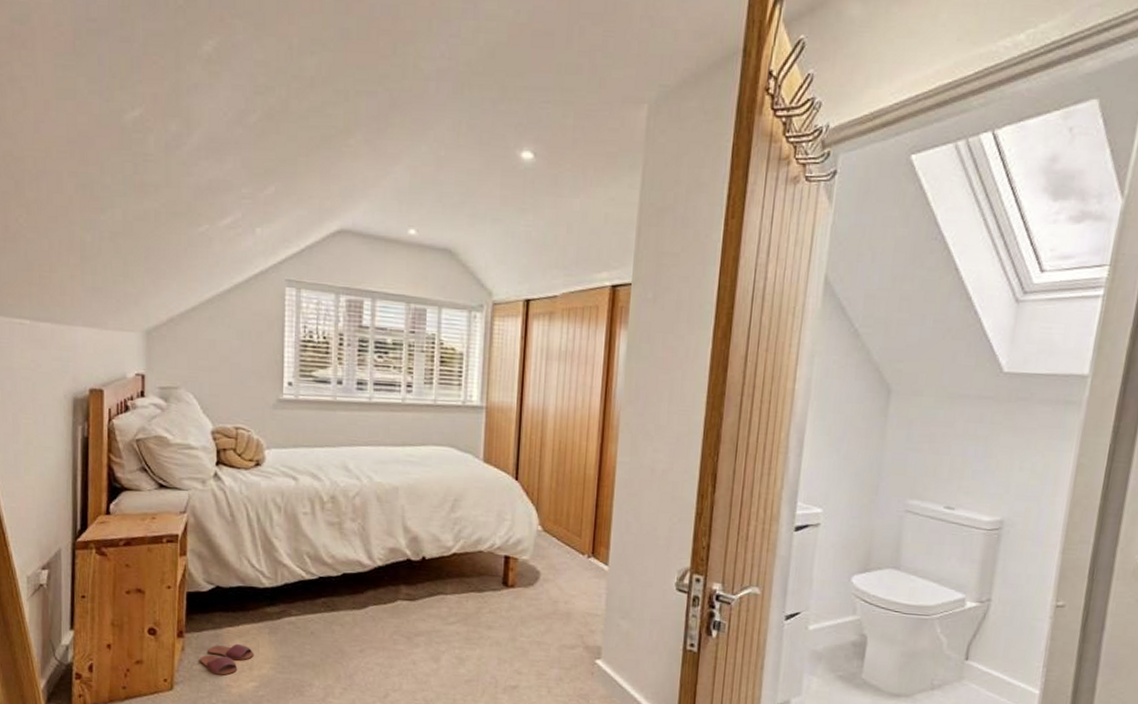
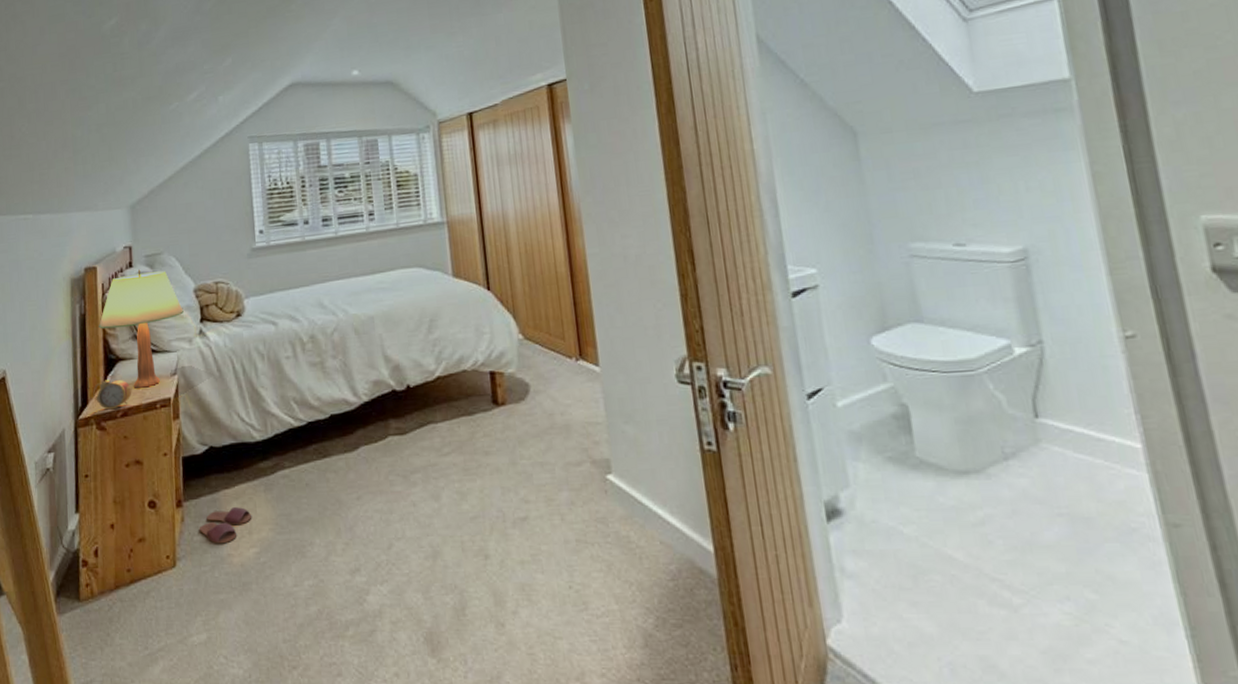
alarm clock: none [94,507,138,537] -> present [93,379,133,410]
table lamp: none [103,401,198,522] -> present [98,269,184,390]

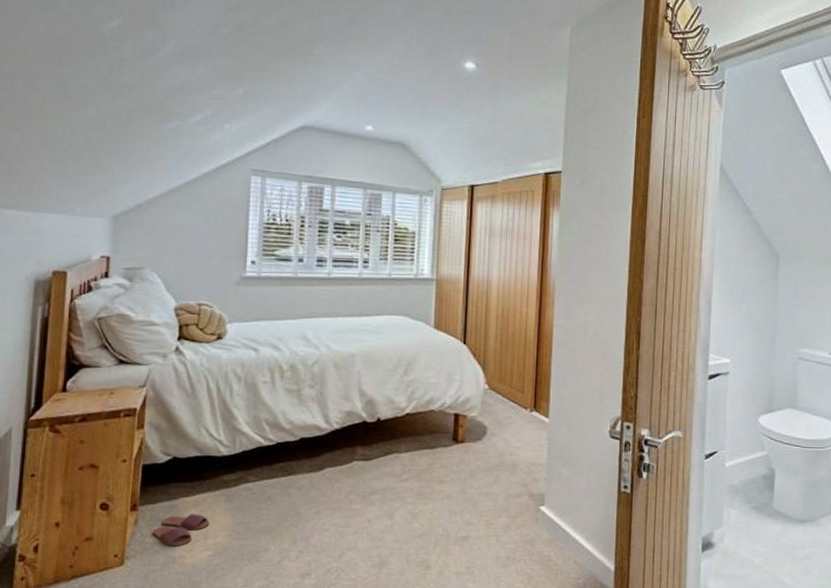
alarm clock: present [93,379,133,410] -> none [49,384,96,414]
table lamp: present [98,269,184,390] -> none [62,281,161,397]

